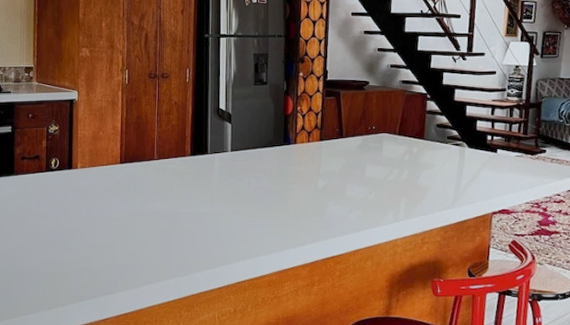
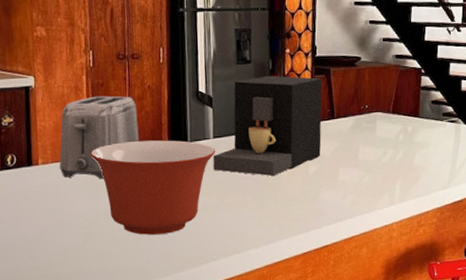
toaster: none [96,110,165,183] -> present [59,96,139,178]
mixing bowl: none [122,151,233,236] -> present [90,140,216,235]
coffee maker: none [230,96,333,189] -> present [213,75,323,177]

